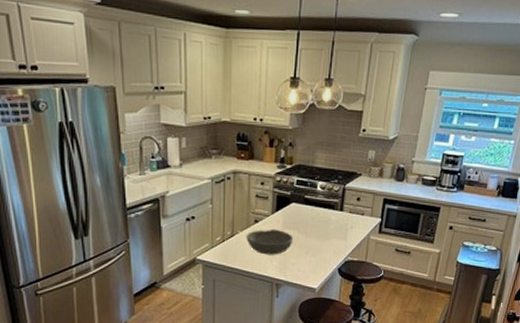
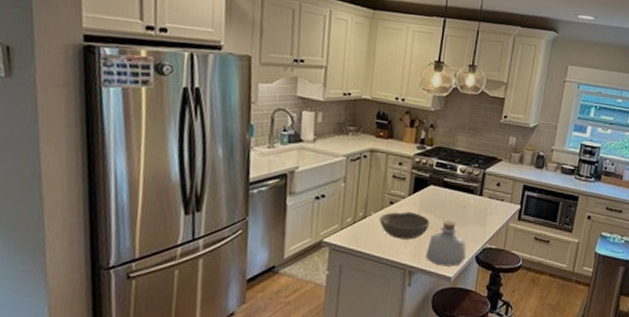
bottle: none [291,236,329,279] -> present [426,220,466,267]

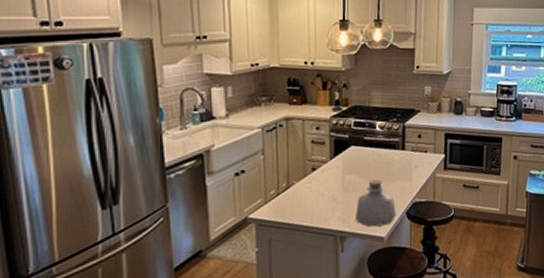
bowl: present [379,211,430,240] -> none [303,175,356,205]

